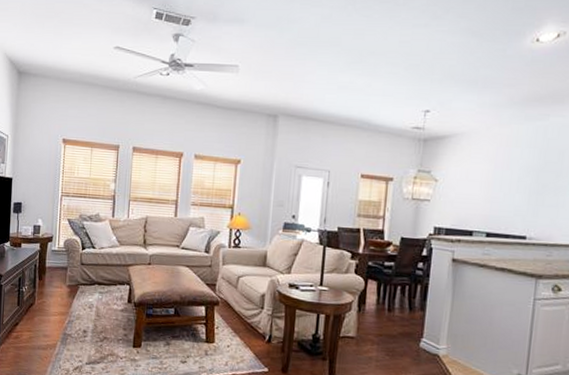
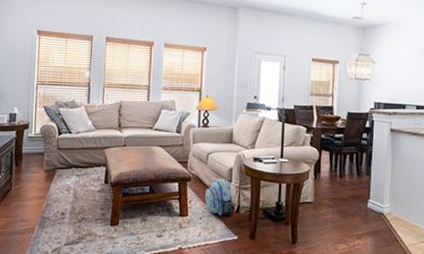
backpack: none [233,305,266,347] -> present [204,178,235,217]

